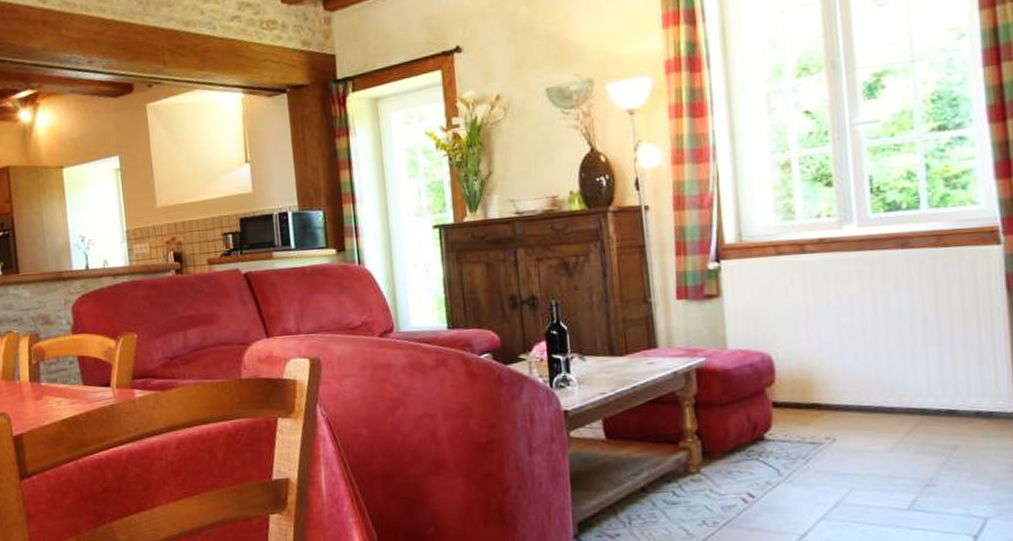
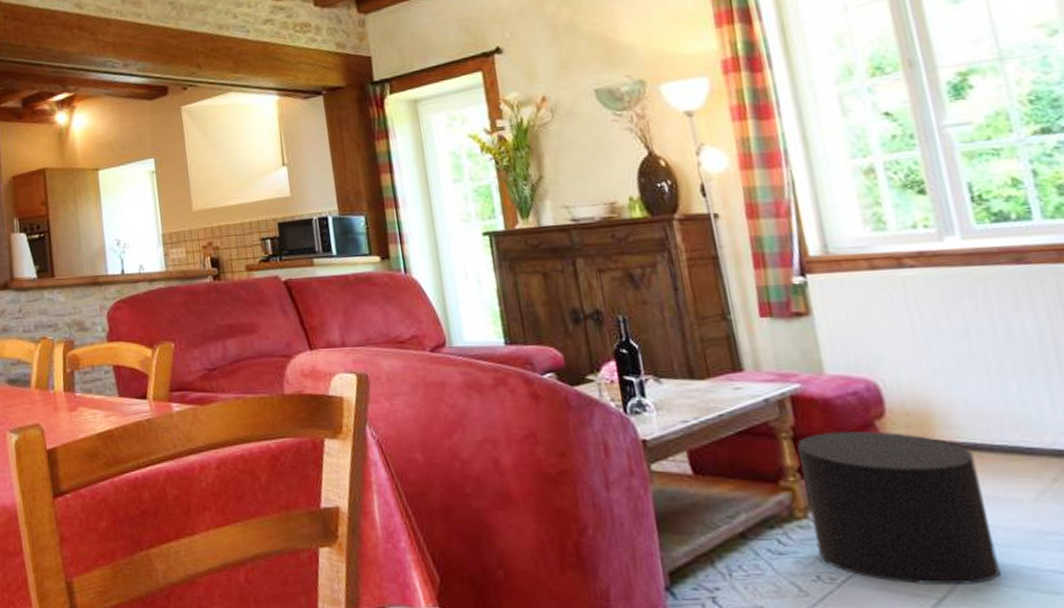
stool: none [698,397,853,524] -> present [797,431,1001,584]

